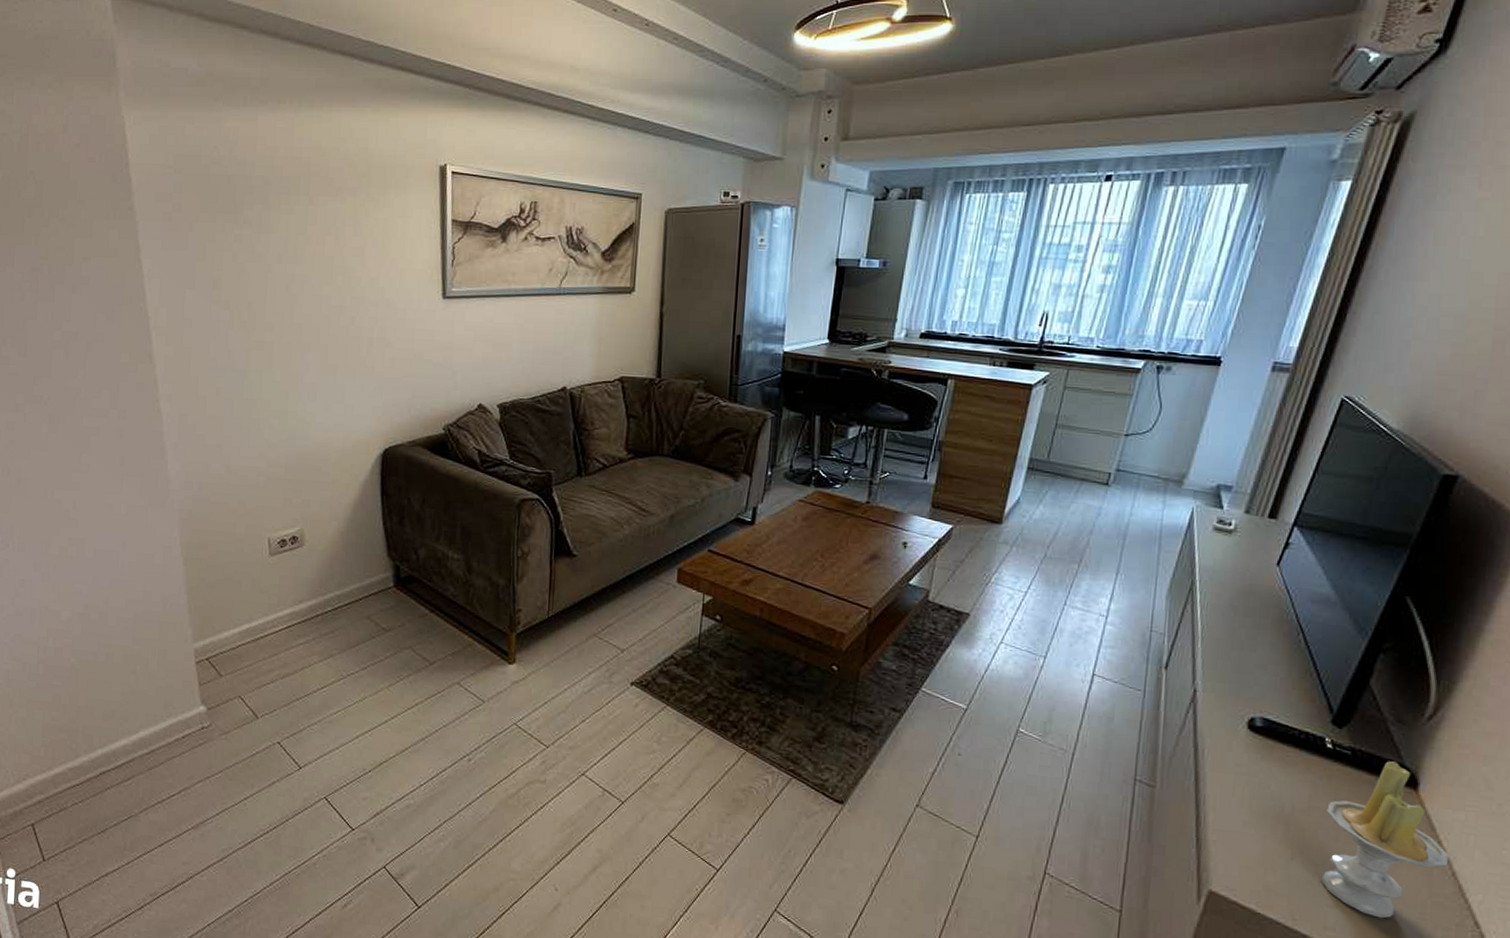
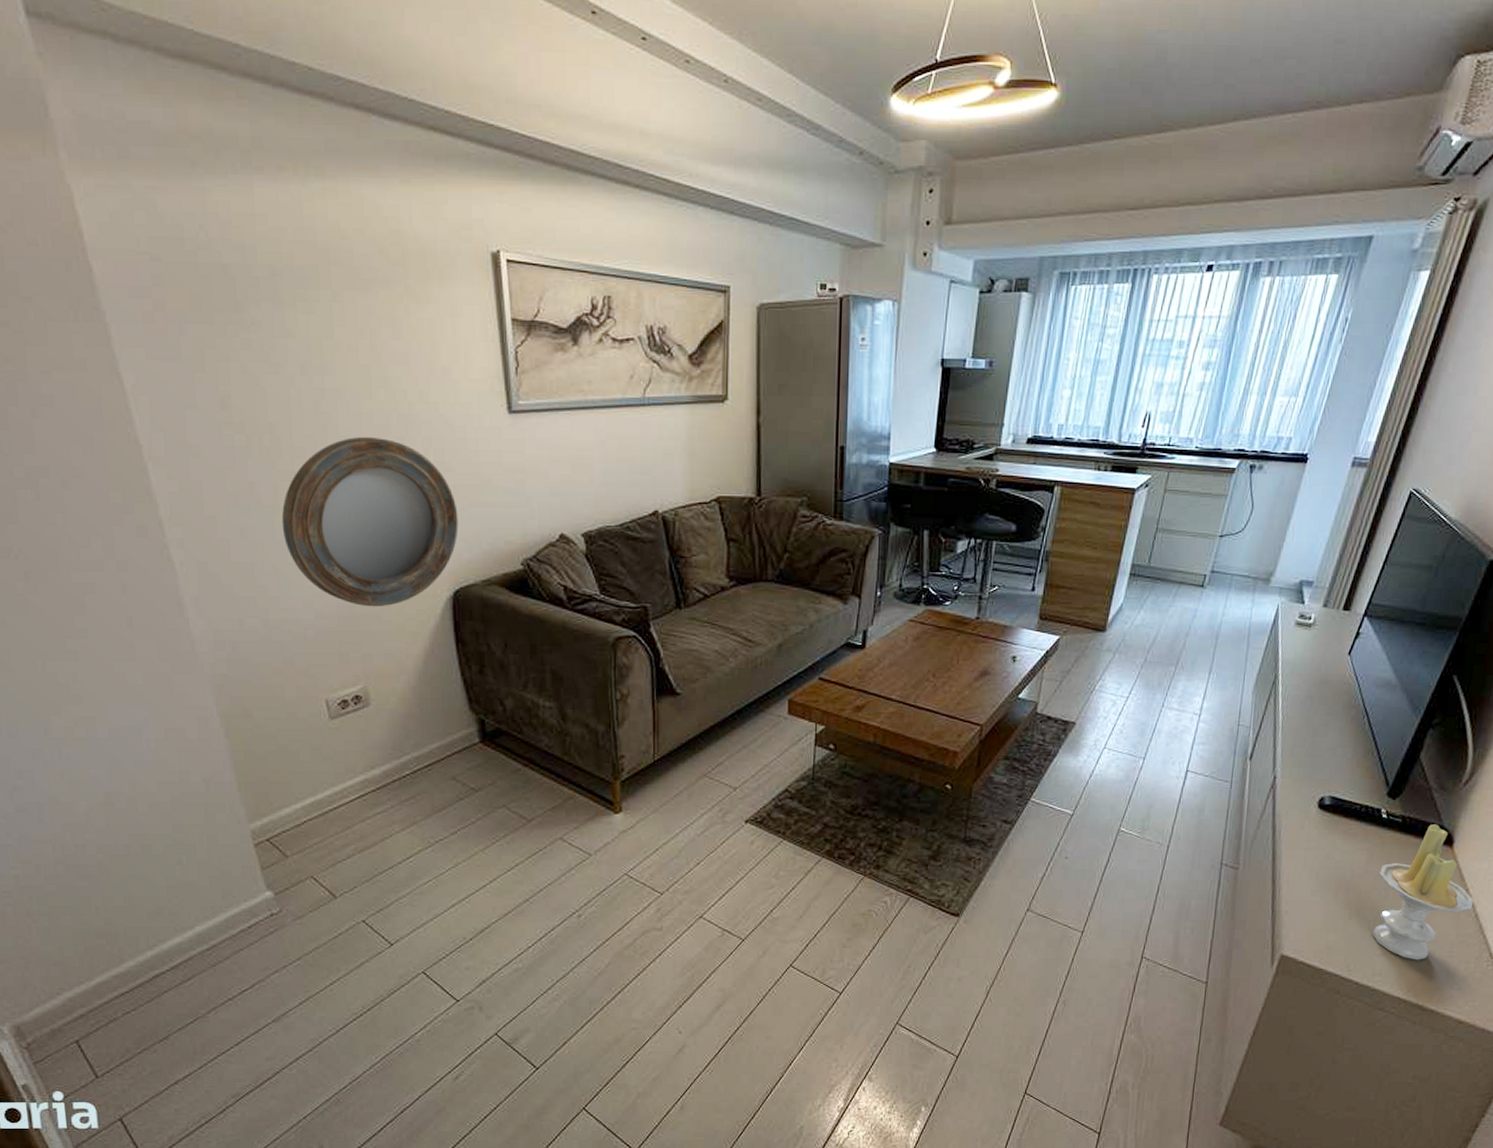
home mirror: none [249,315,393,460] -> present [281,436,458,607]

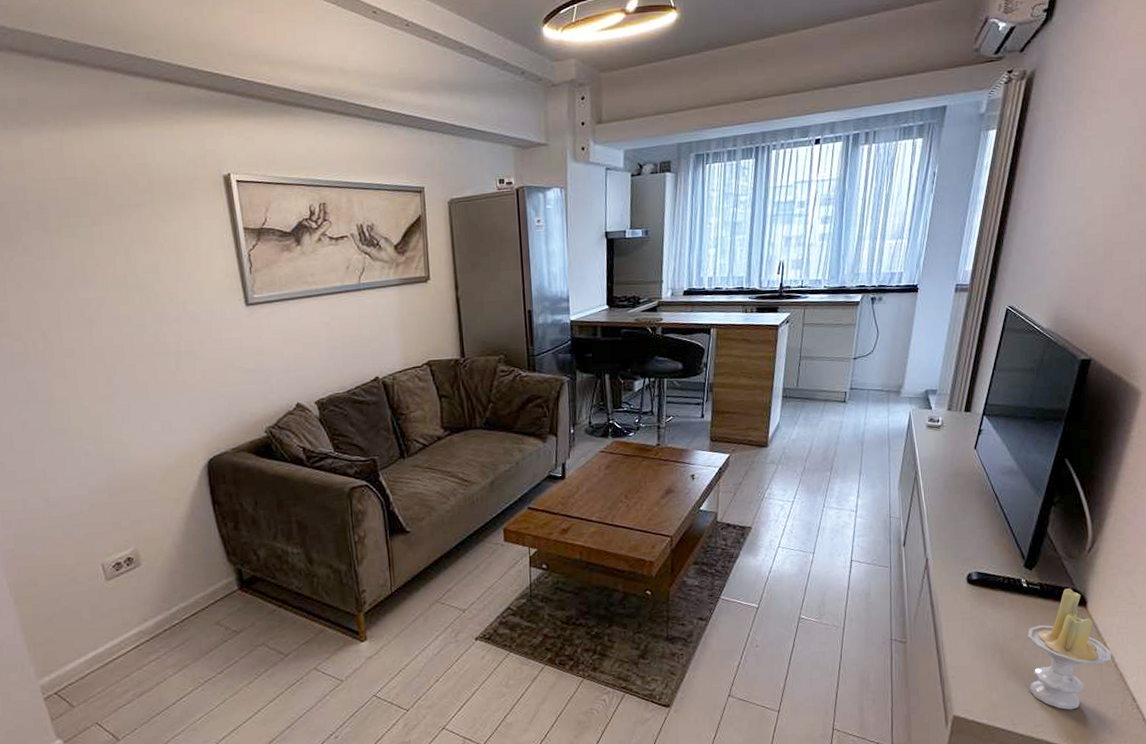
home mirror: present [281,436,458,607] -> none [56,335,209,480]

